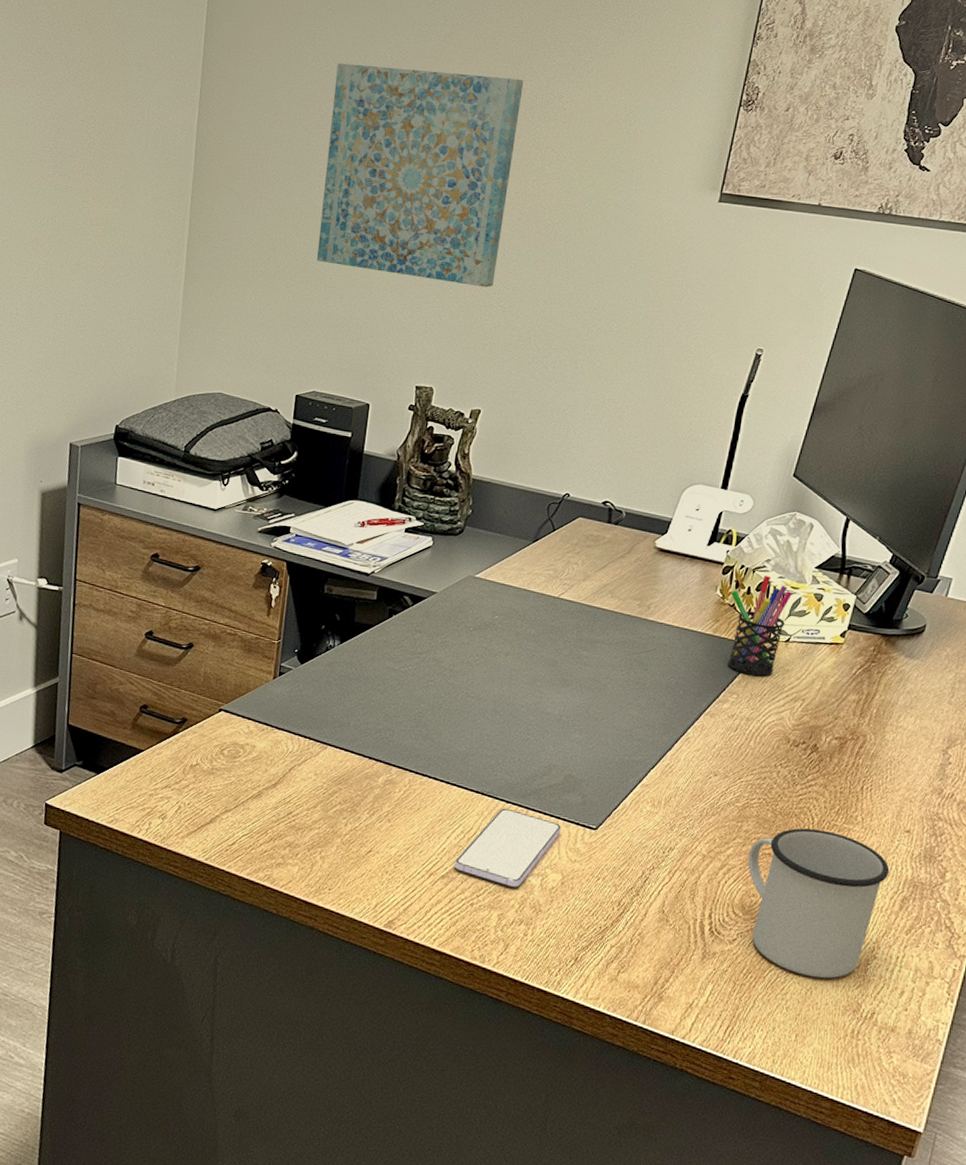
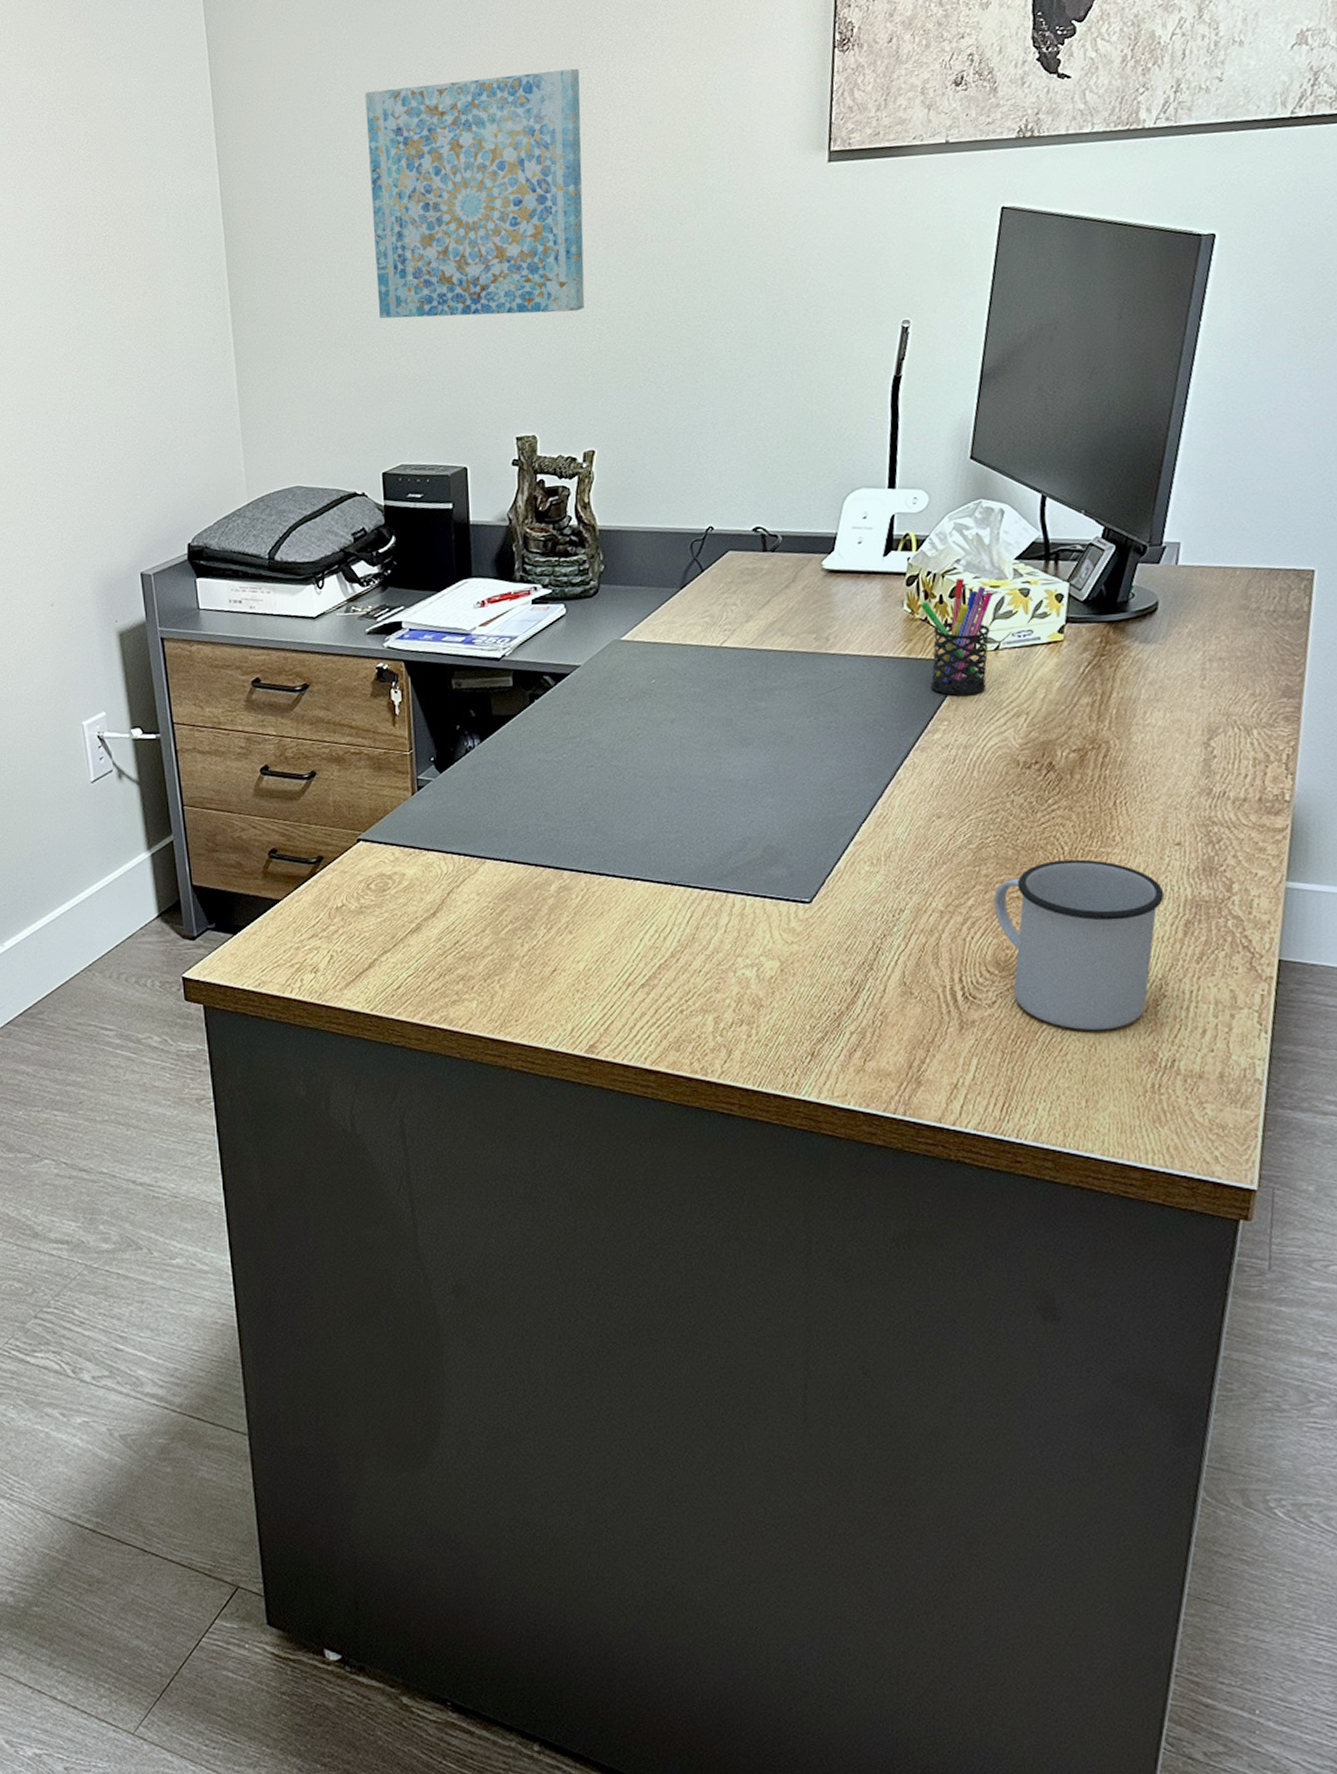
smartphone: present [454,808,561,887] -> none [653,896,770,984]

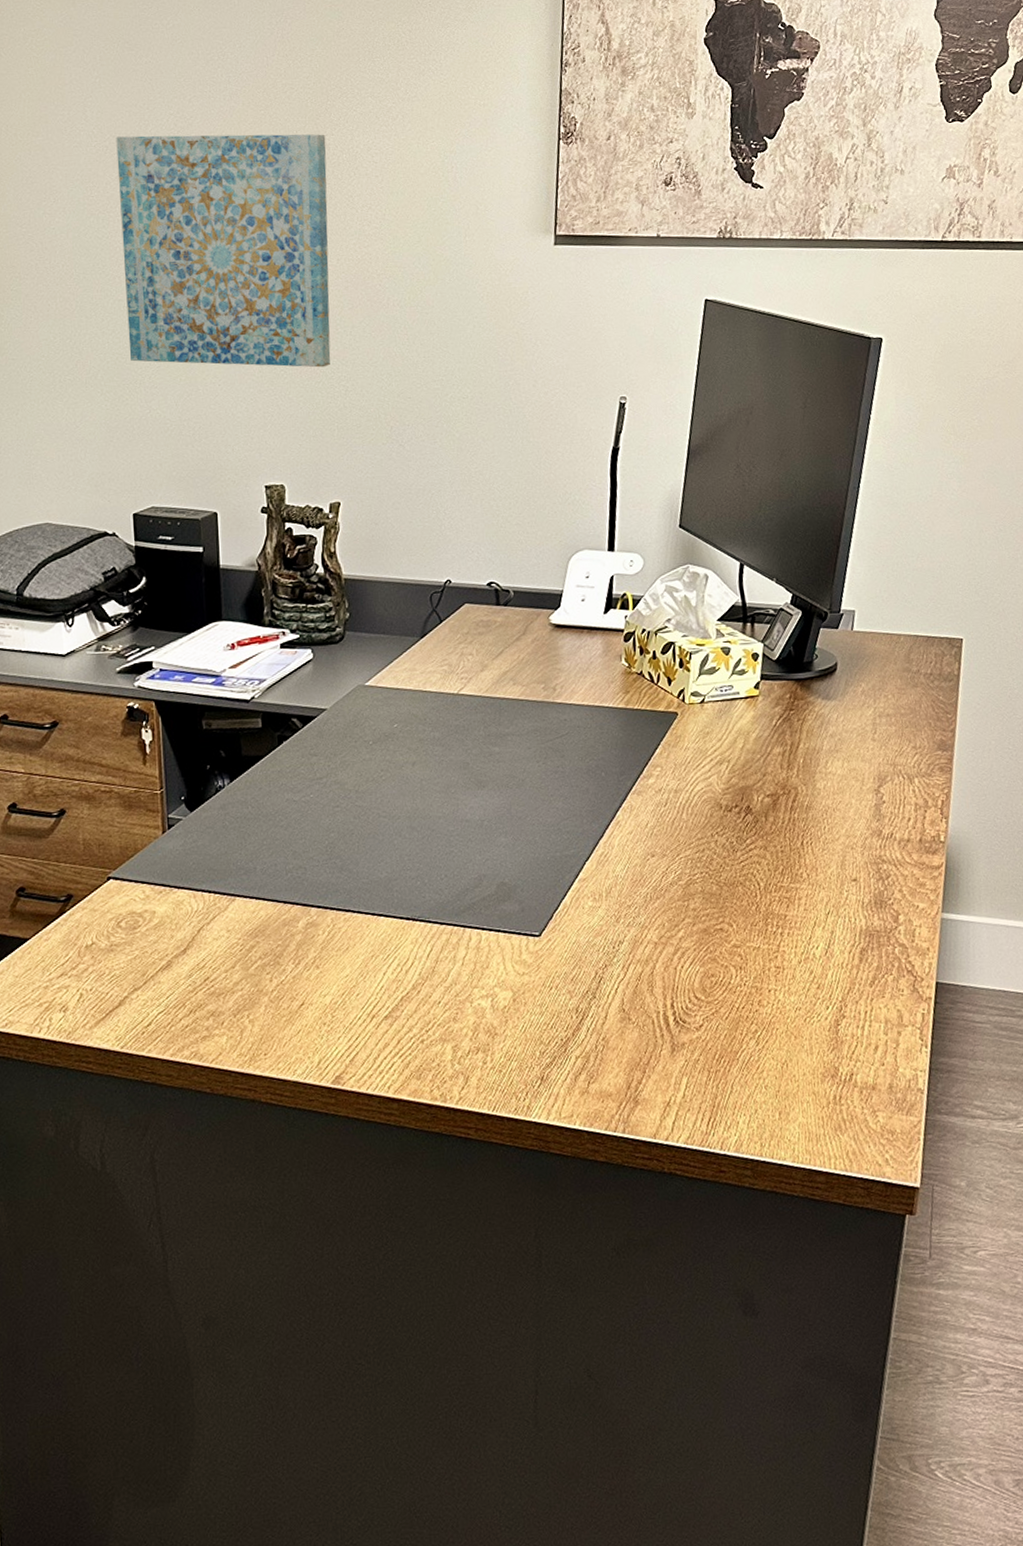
pen holder: present [920,578,993,696] -> none [636,636,699,744]
mug: present [993,859,1165,1031] -> none [700,894,844,1049]

